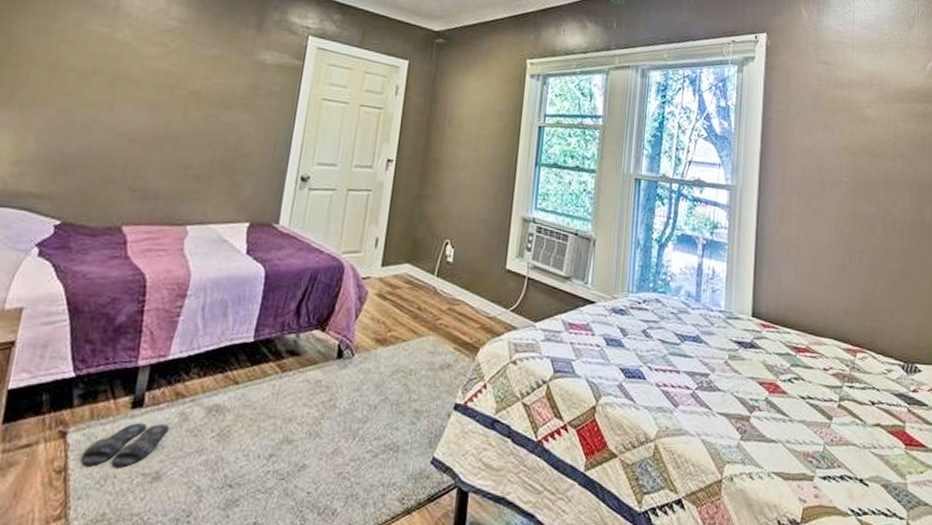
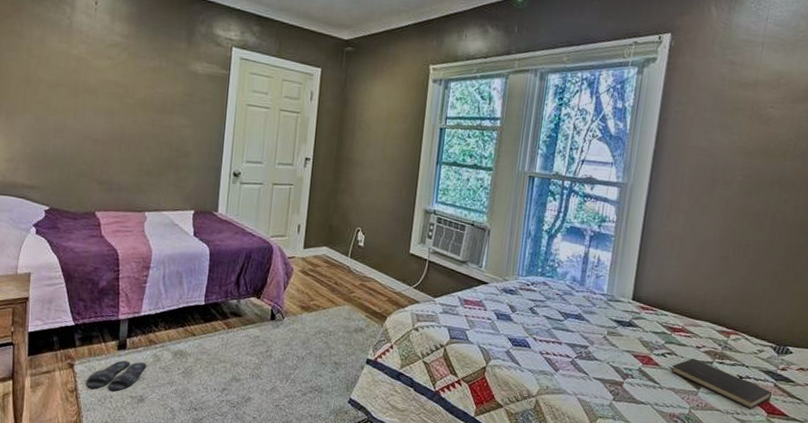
hardcover book: none [800,383,906,441] -> present [671,358,772,409]

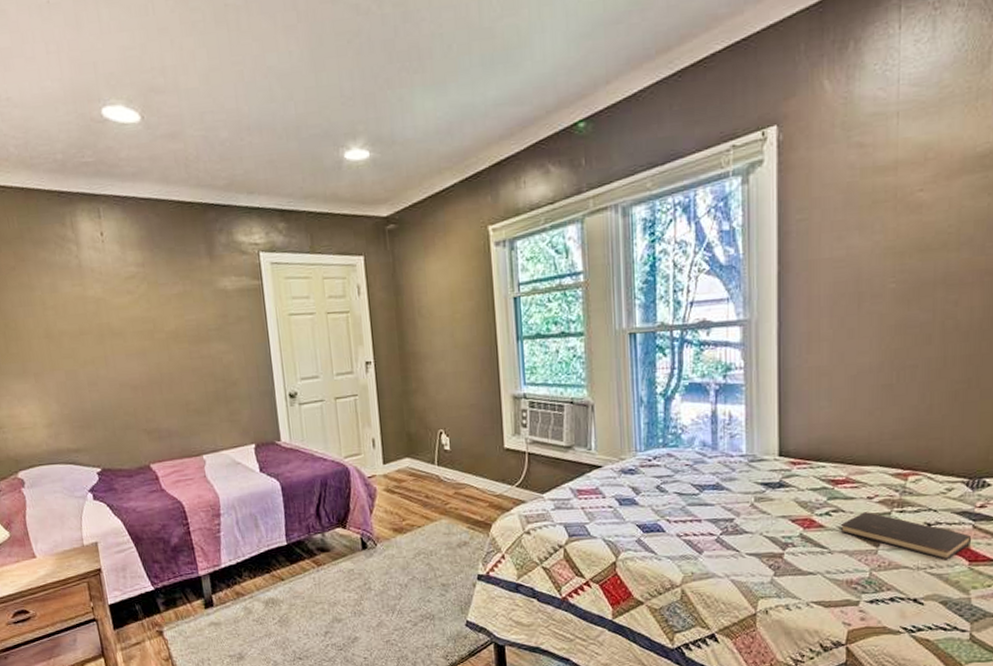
slippers: present [87,360,147,392] -> none [180,618,239,654]

